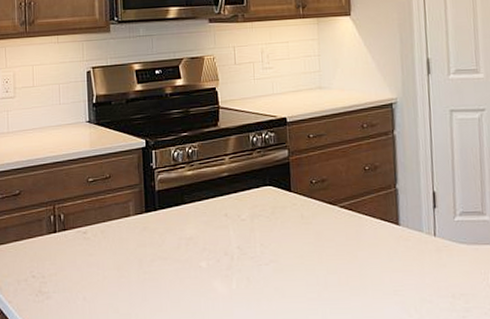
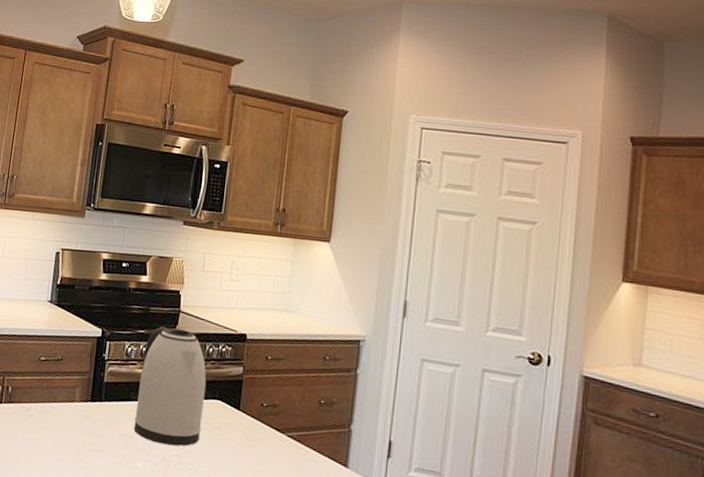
kettle: none [190,124,258,240] -> present [133,326,207,447]

